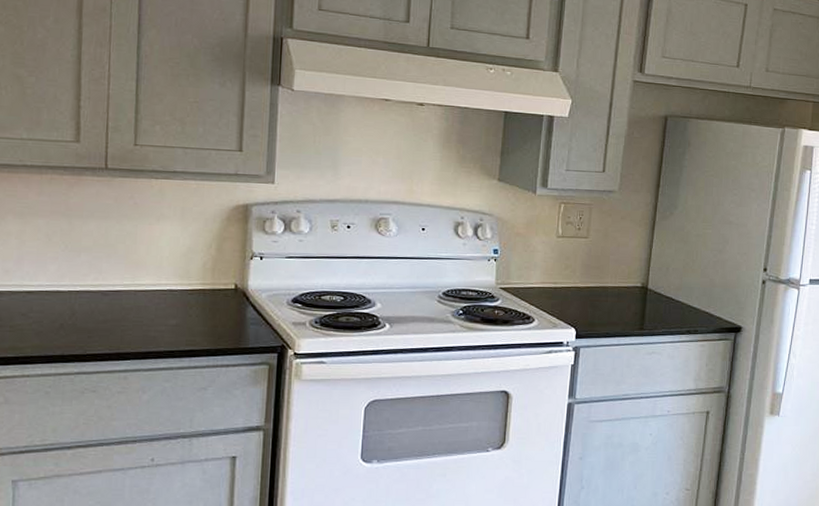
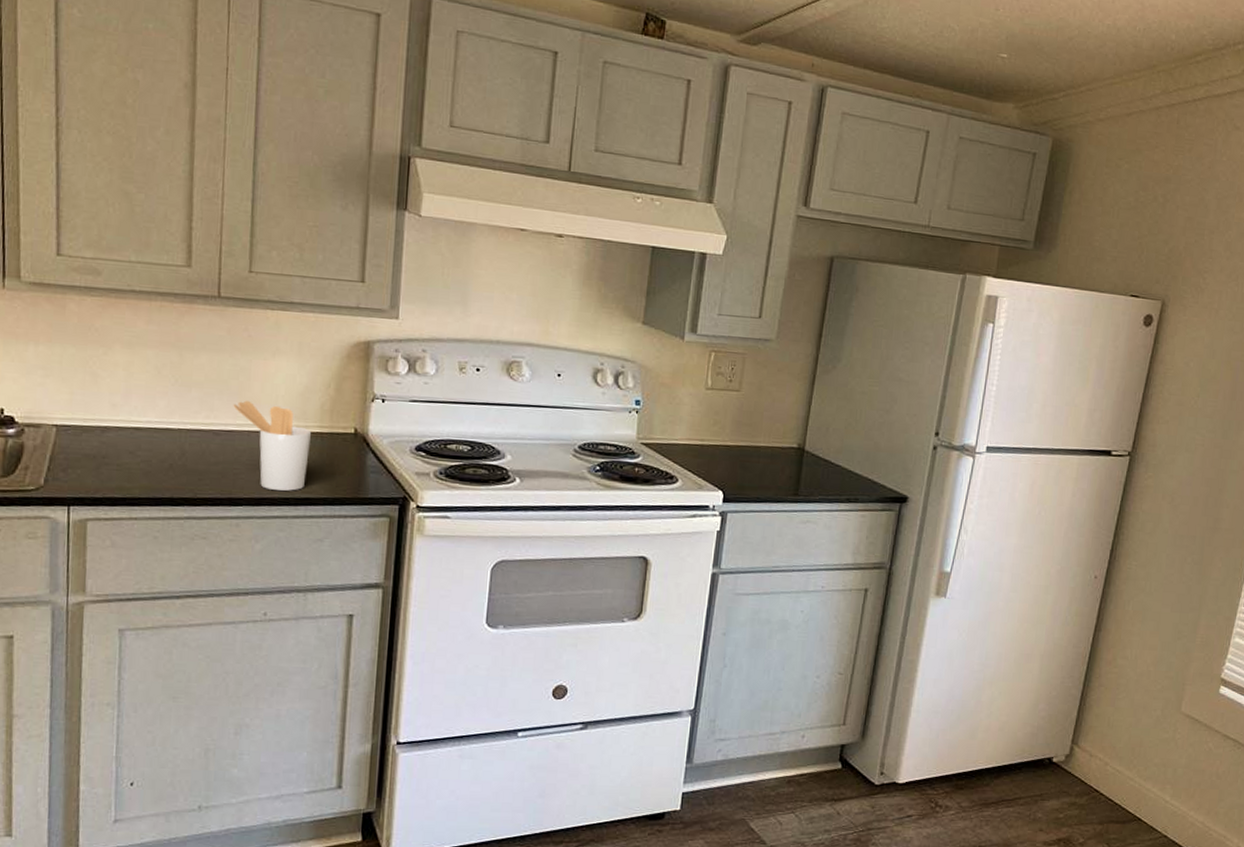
utensil holder: none [120,262,195,344] -> present [233,400,312,491]

